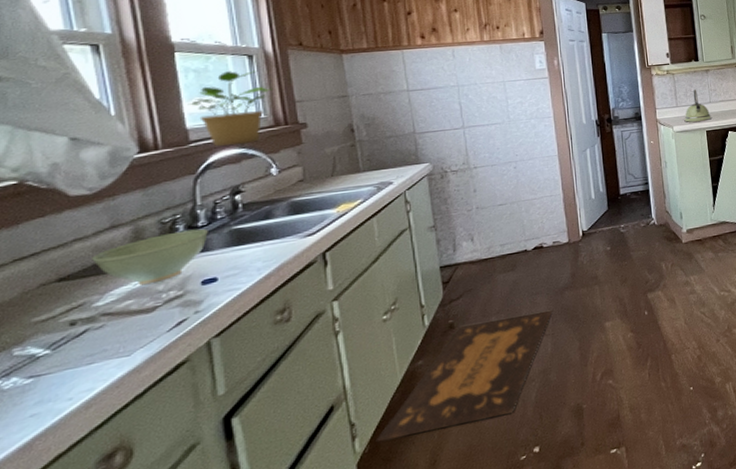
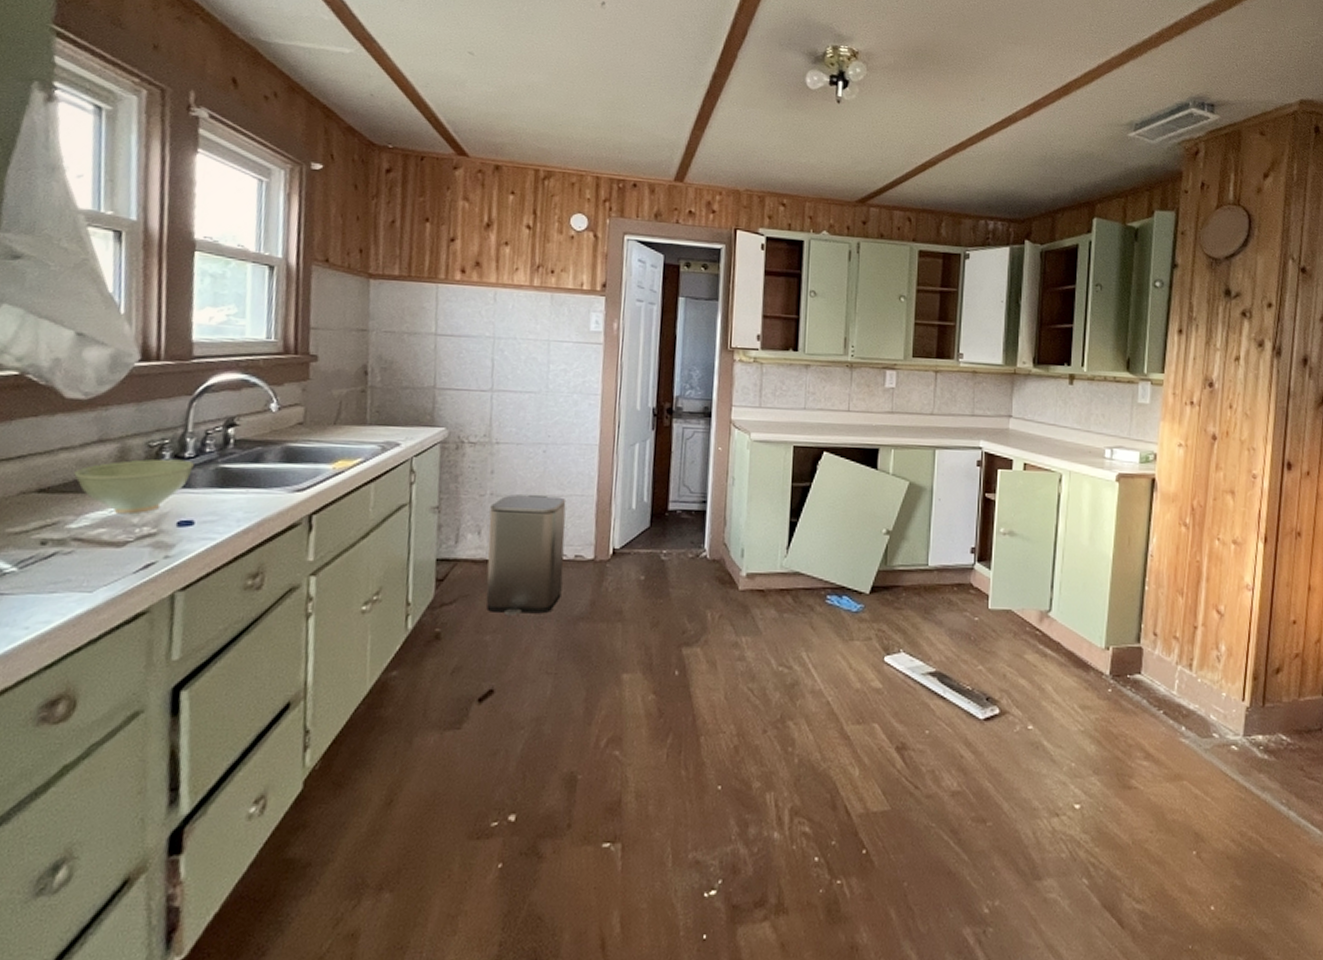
potted plant: present [188,70,274,147] -> none [198,281,290,370]
doormat: present [375,309,553,442] -> none [329,638,560,763]
pedal bin: none [478,200,547,299] -> present [485,494,567,616]
kettle: present [684,89,711,123] -> none [766,388,803,433]

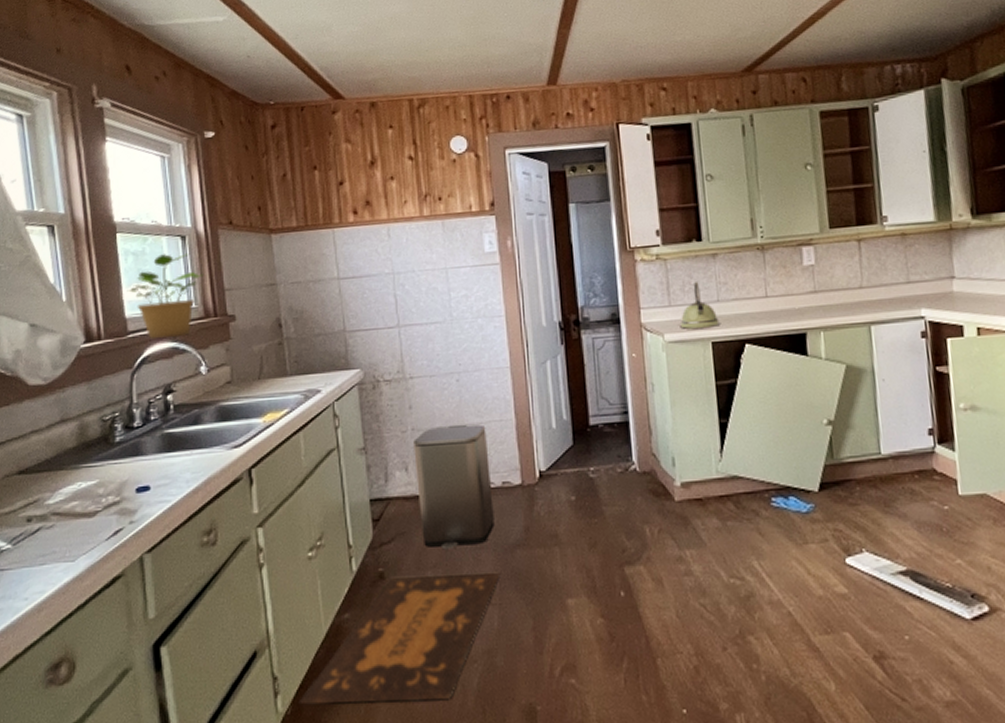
bowl: present [73,459,194,515] -> none [45,429,143,487]
potted plant: none [198,281,290,370] -> present [127,253,204,340]
doormat: none [329,638,560,763] -> present [298,572,501,705]
kettle: none [766,388,803,433] -> present [680,282,720,330]

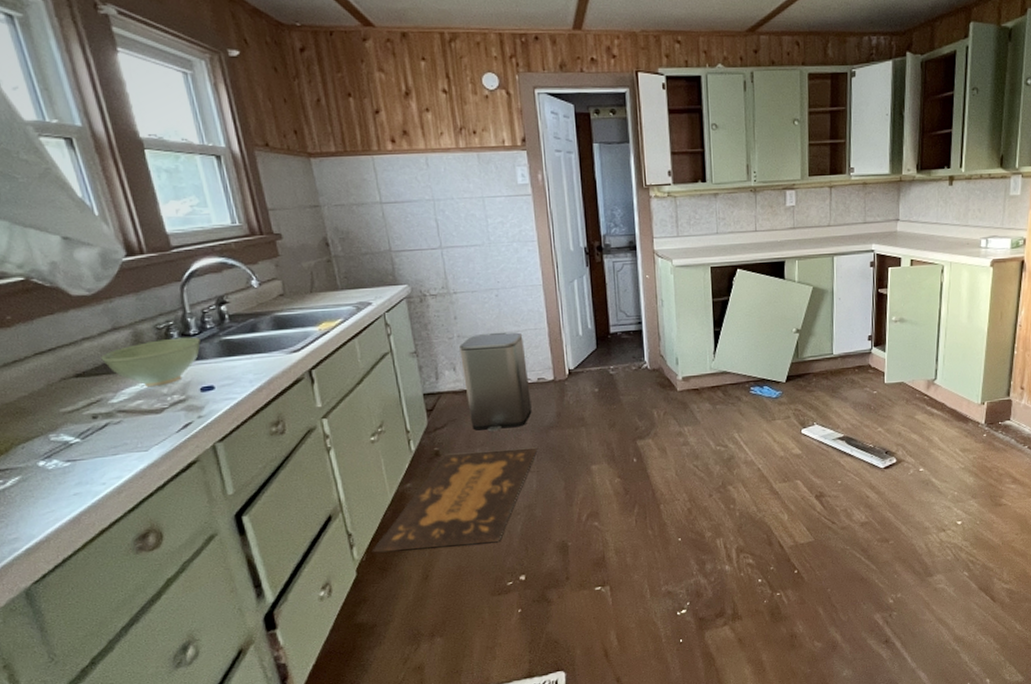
bowl: none [45,429,143,487] -> present [101,337,201,388]
potted plant: present [127,253,204,340] -> none [164,173,245,255]
kettle: present [680,282,720,330] -> none [685,217,718,257]

